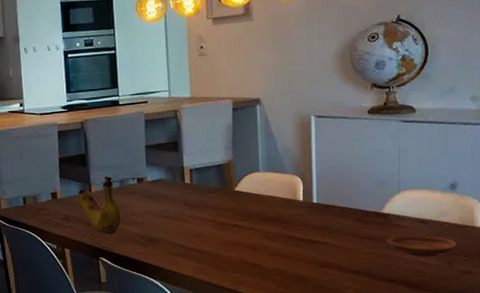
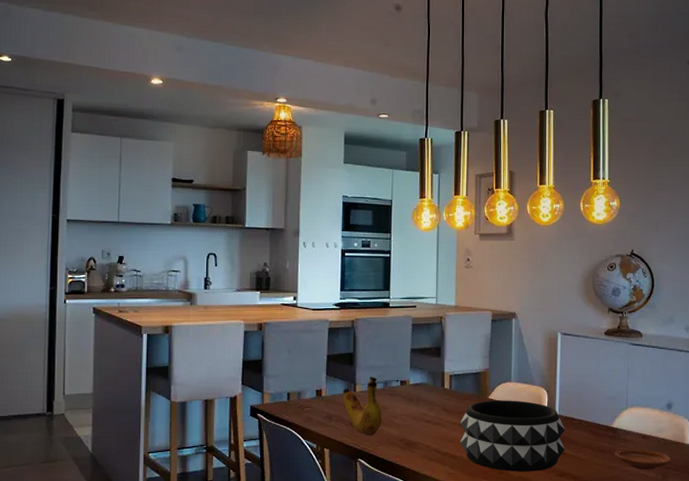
decorative bowl: none [205,190,326,264] -> present [460,400,565,472]

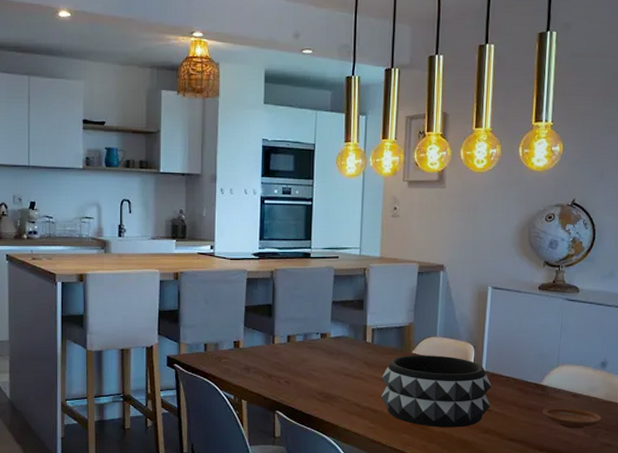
banana: present [343,377,382,436] -> none [261,329,302,389]

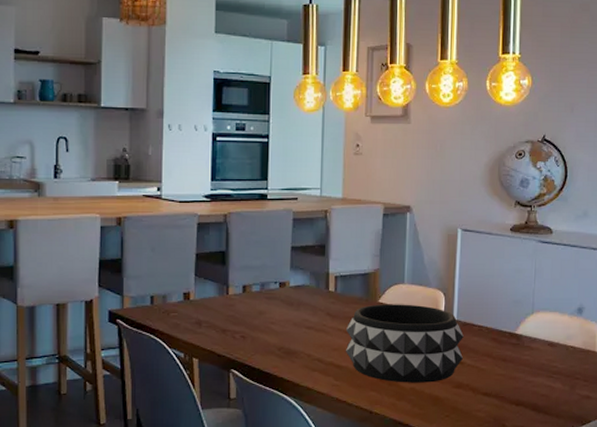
plate: present [542,407,602,429] -> none [518,357,580,381]

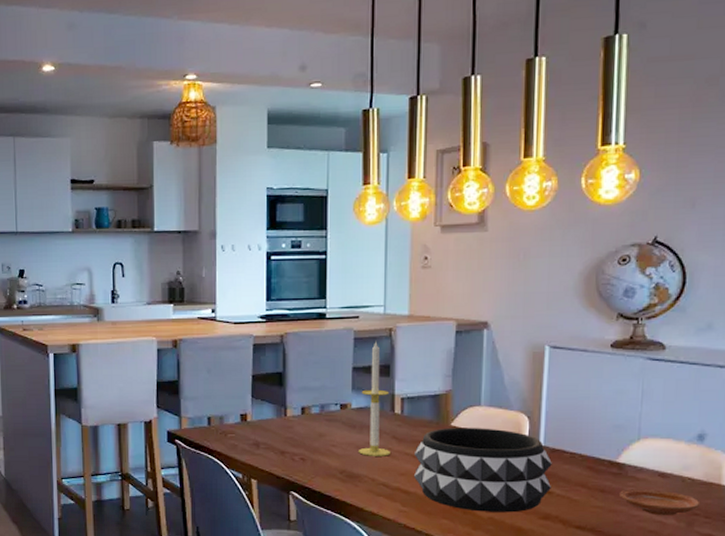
candle: none [296,222,325,333] -> present [359,341,390,456]
plate: none [518,357,580,381] -> present [619,489,701,516]

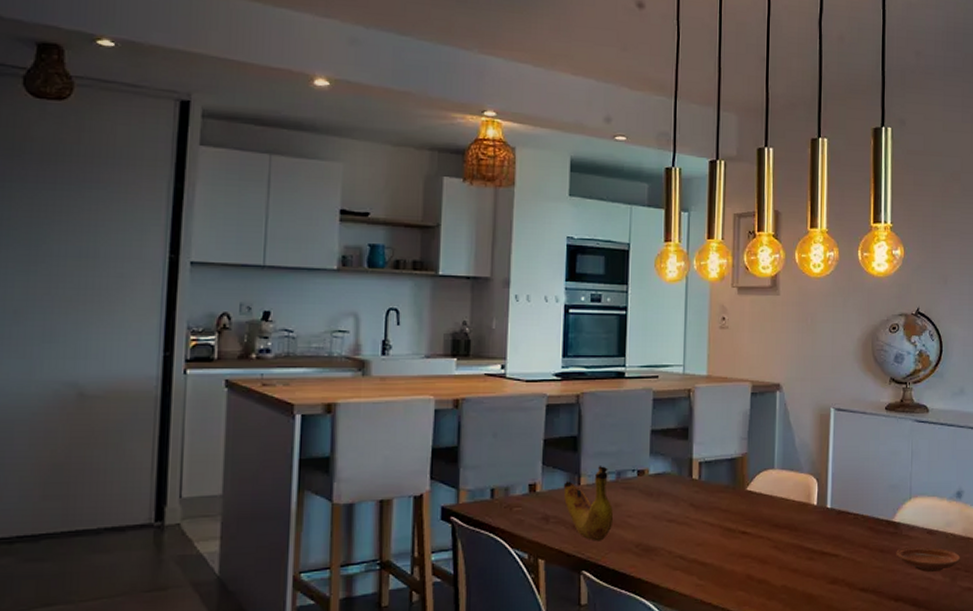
banana: none [271,400,319,467] -> present [563,466,614,541]
candle: present [359,341,390,456] -> none [656,402,688,526]
decorative bowl: present [414,427,552,513] -> none [711,491,838,580]

